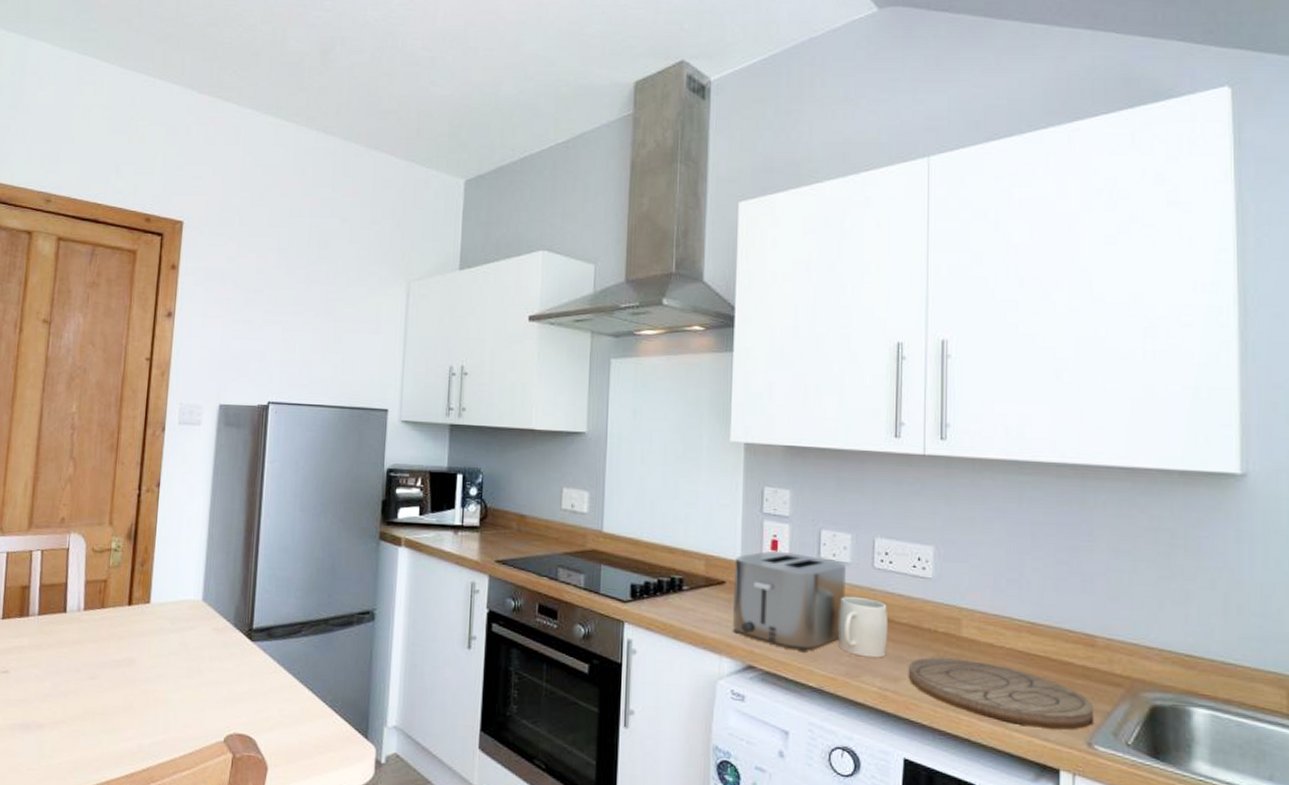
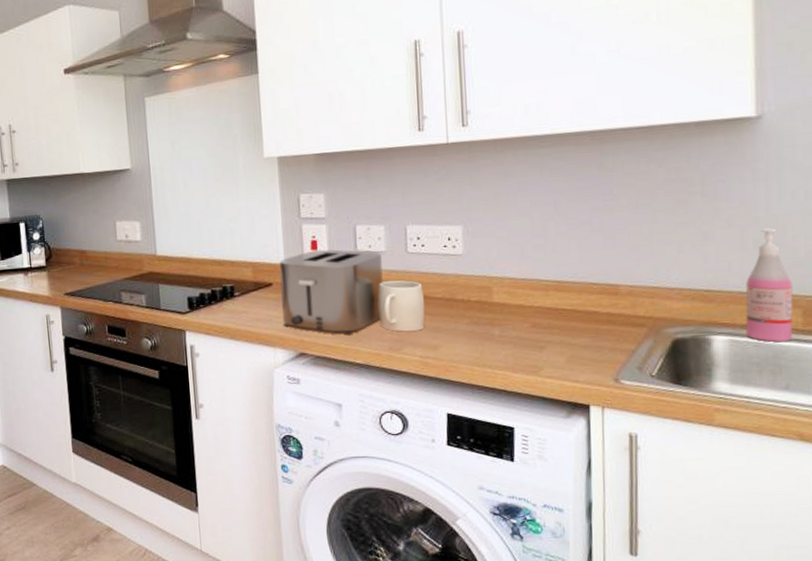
cutting board: present [908,657,1095,730] -> none [445,322,620,372]
soap dispenser: none [1228,594,1278,726] -> present [745,228,793,343]

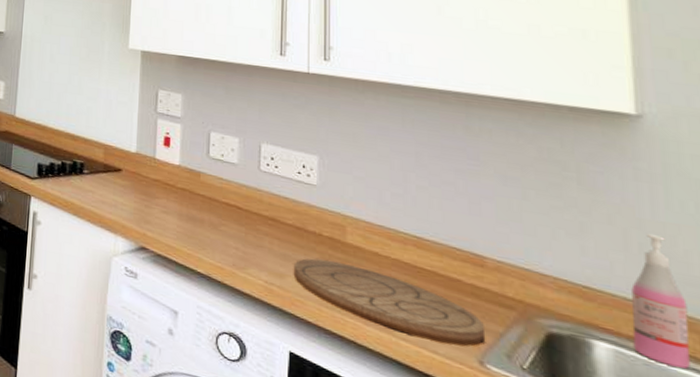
toaster: present [279,249,383,336] -> none [127,146,233,241]
mug: present [377,280,426,332] -> none [225,193,274,254]
cutting board: none [445,322,620,372] -> present [293,258,486,346]

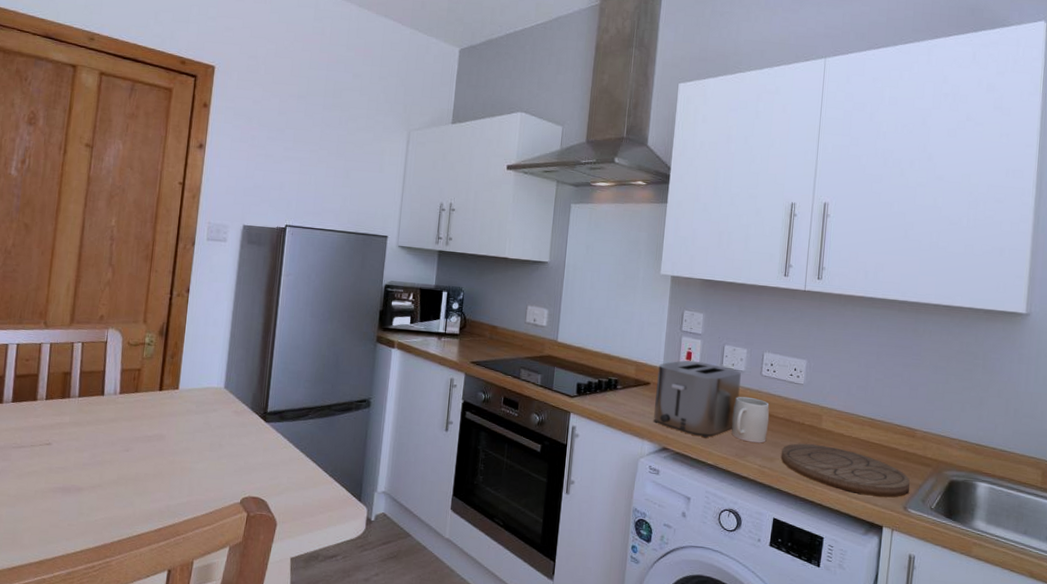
toaster: none [127,146,233,241] -> present [653,360,741,439]
mug: none [225,193,274,254] -> present [731,396,770,444]
soap dispenser: present [631,233,690,369] -> none [1001,401,1038,495]

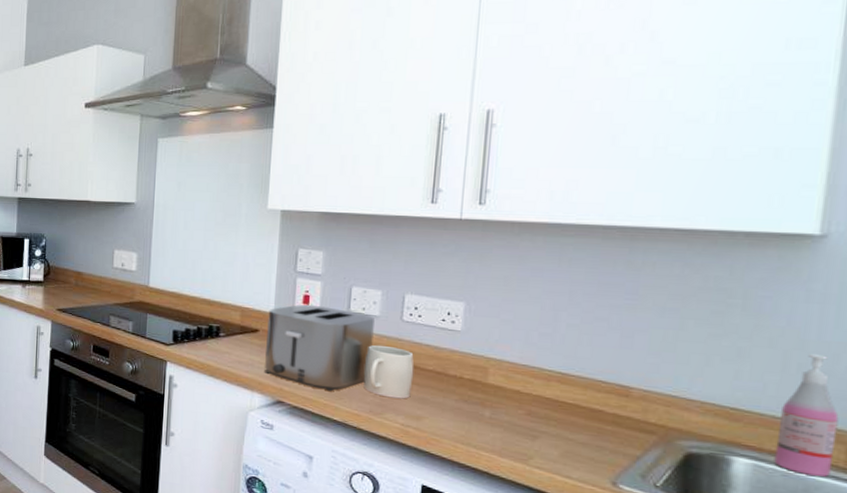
cutting board: present [781,443,911,498] -> none [430,400,623,470]
soap dispenser: none [1001,401,1038,495] -> present [774,353,839,478]

